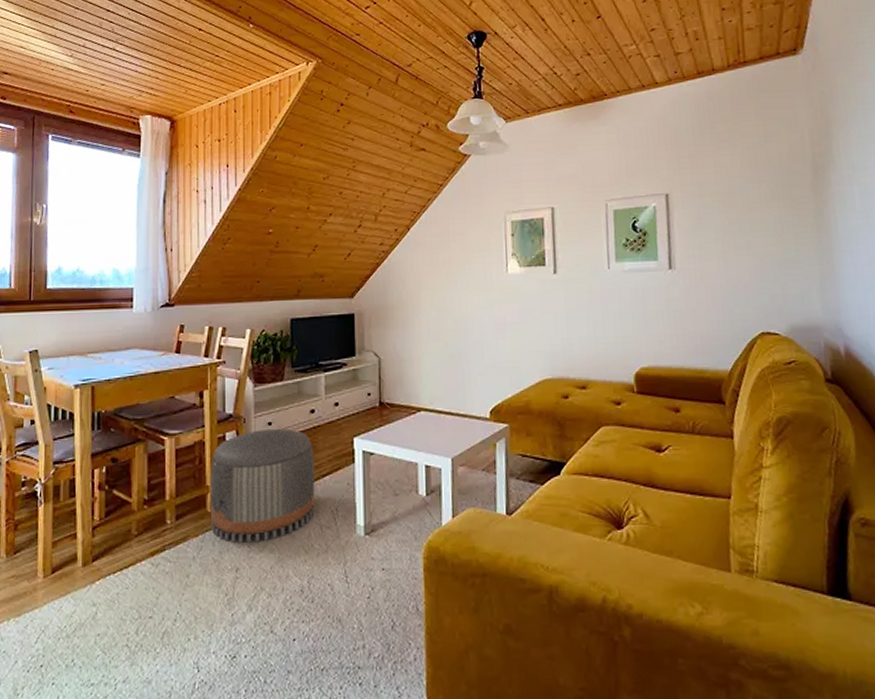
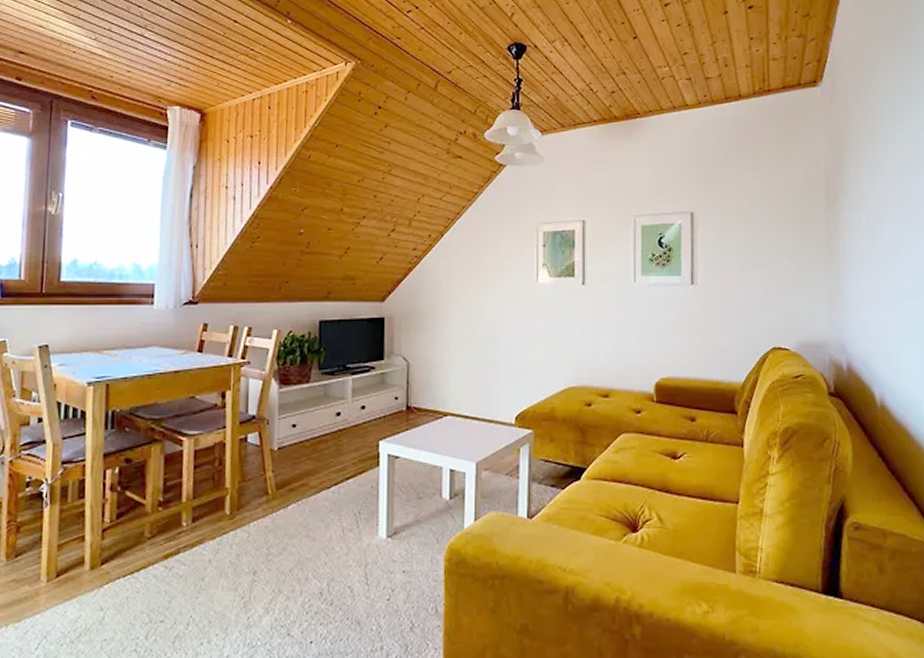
pouf: present [210,428,315,543] -> none [228,430,339,545]

